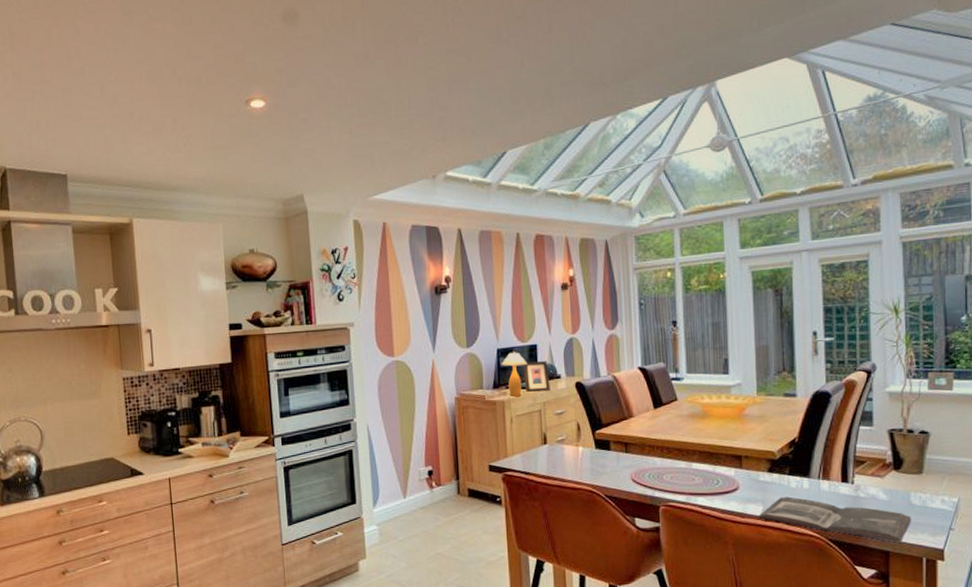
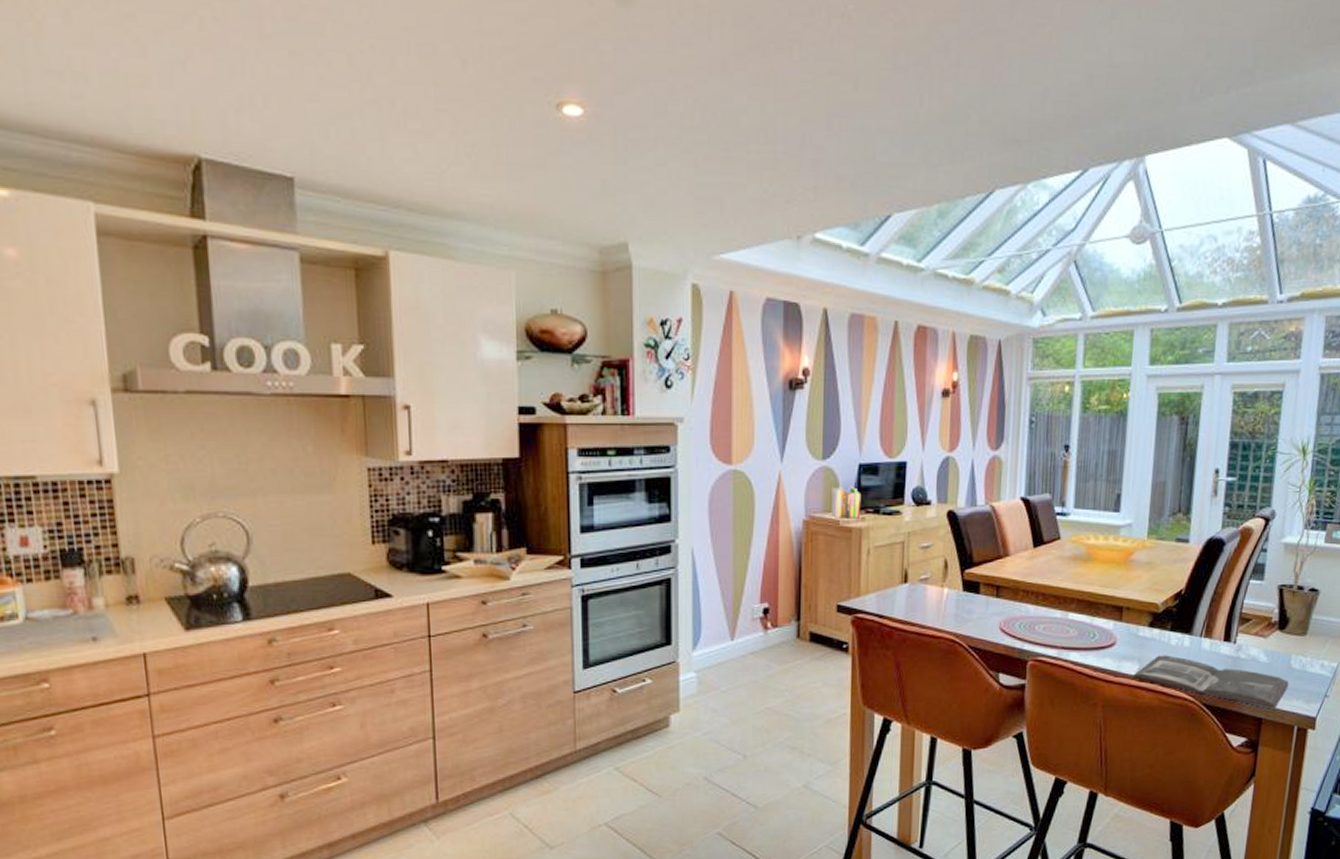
books: none [476,368,502,395] -> present [831,487,862,520]
table lamp: present [501,349,528,398] -> none [862,466,894,525]
picture frame: present [522,361,550,393] -> none [887,483,918,520]

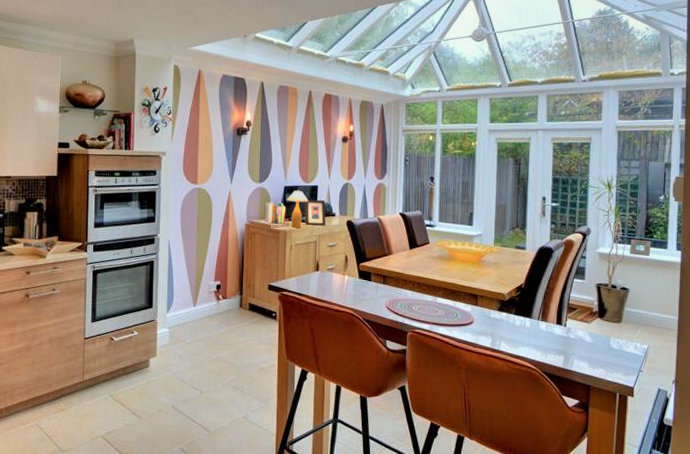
table lamp: none [862,466,894,525] -> present [287,188,309,229]
picture frame: none [887,483,918,520] -> present [304,200,326,227]
magazine: present [1132,655,1289,709] -> none [487,332,610,379]

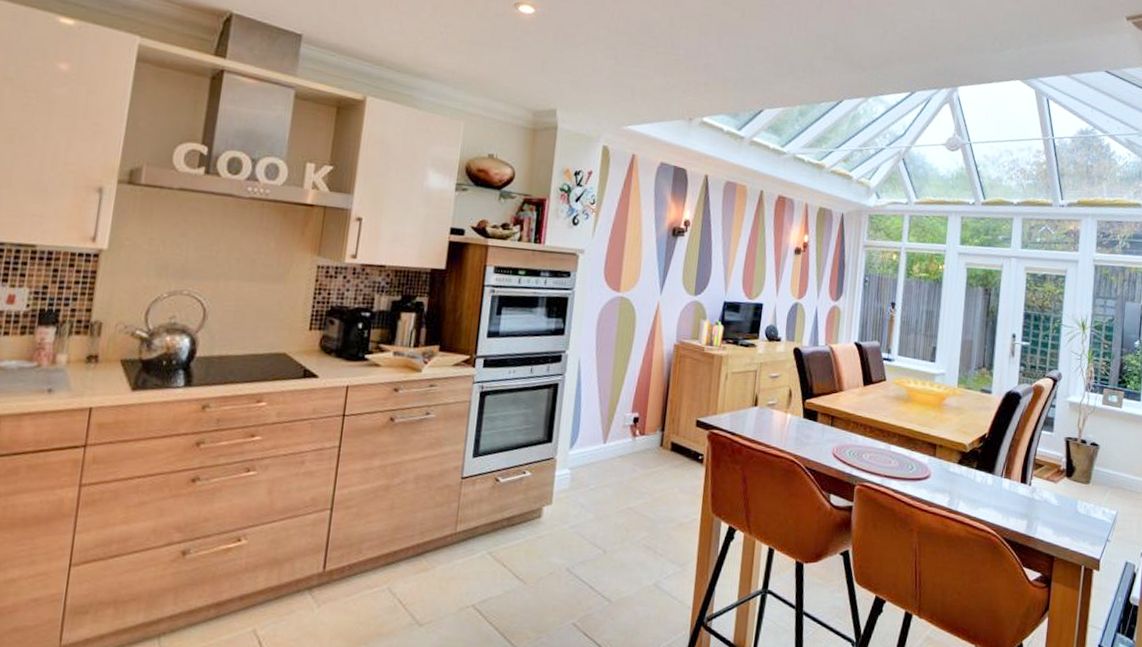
table lamp: present [287,188,309,229] -> none [725,305,751,354]
picture frame: present [304,200,326,227] -> none [744,320,771,353]

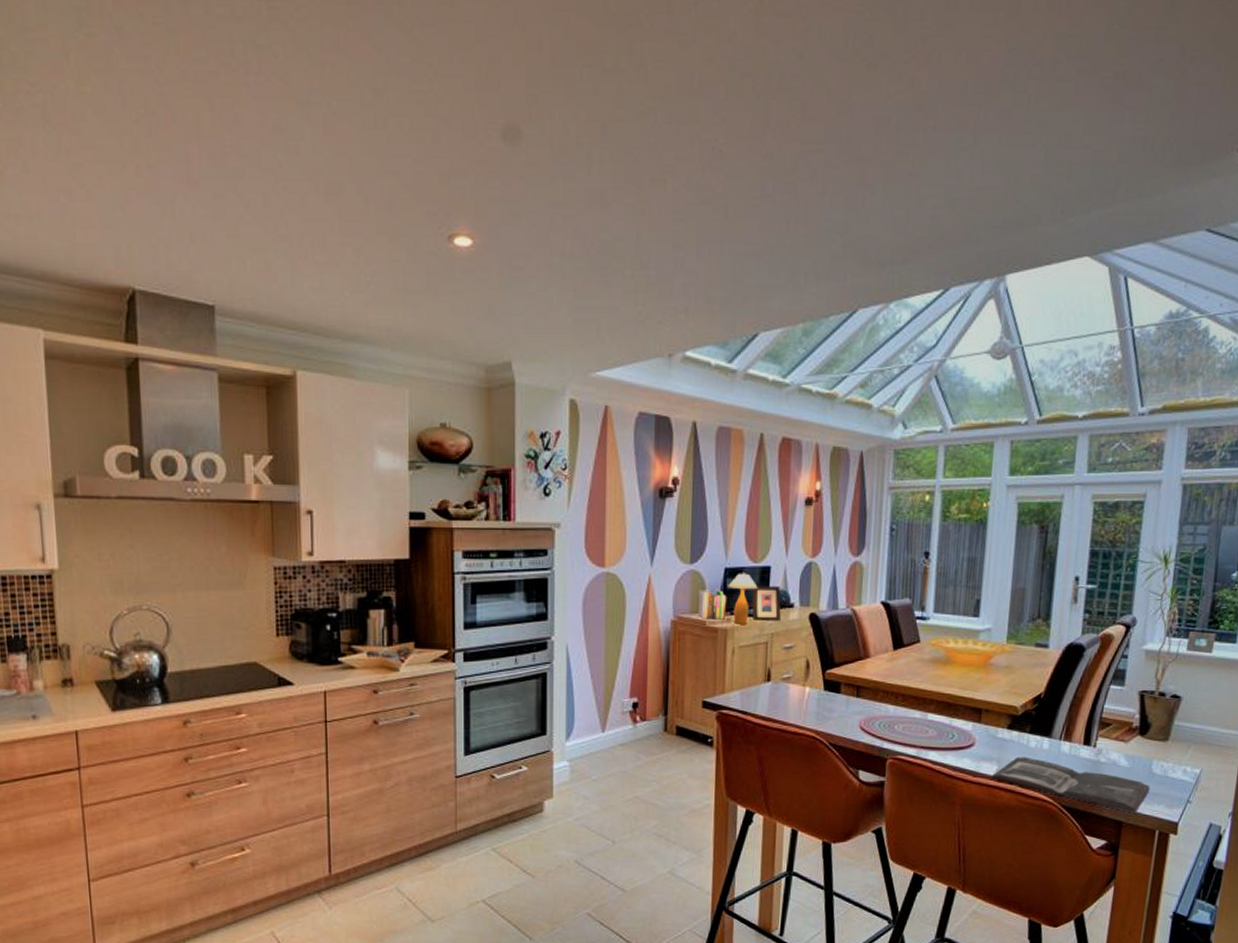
table lamp: none [725,305,751,354] -> present [728,570,758,626]
picture frame: none [744,320,771,353] -> present [751,586,781,622]
magazine: none [944,490,1076,549] -> present [991,757,1150,813]

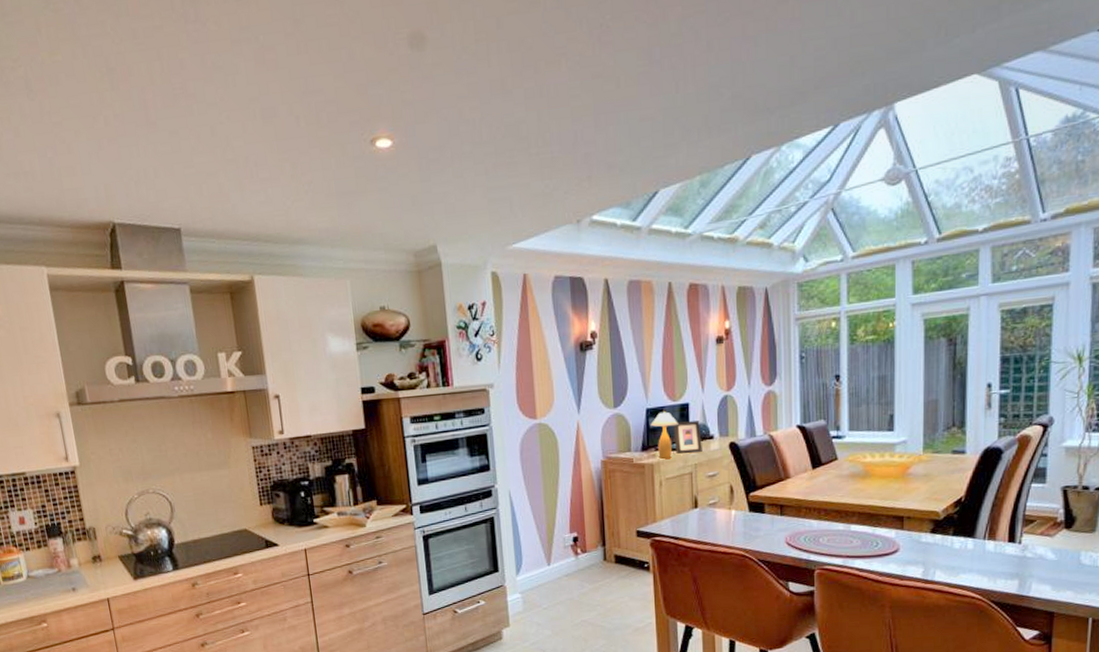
books: present [698,589,727,621] -> none [624,429,651,457]
magazine: present [991,757,1150,813] -> none [918,558,1080,603]

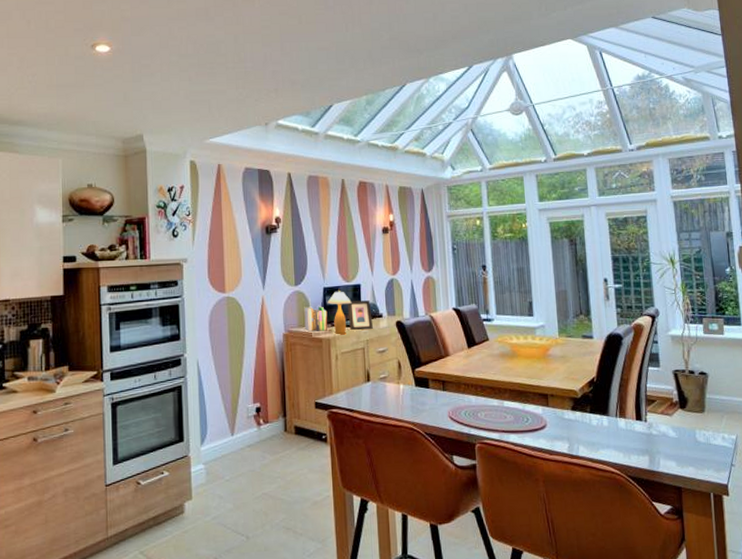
books: none [624,429,651,457] -> present [304,306,328,332]

